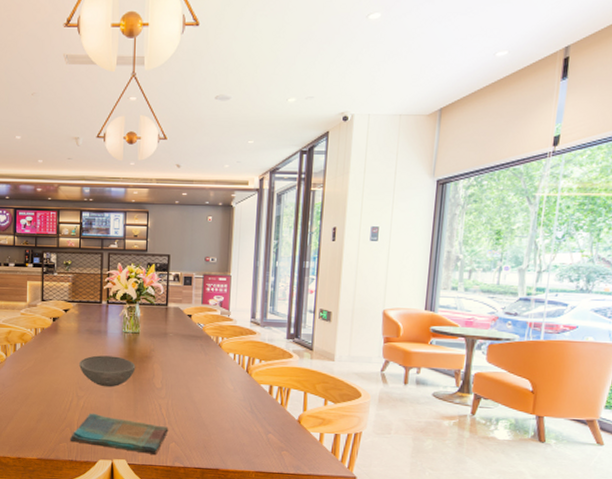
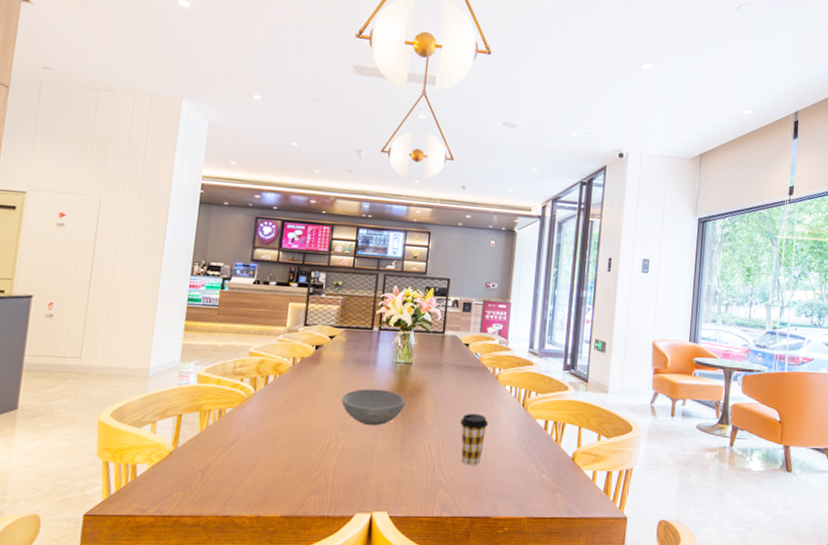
dish towel: present [69,413,169,454] -> none [322,457,438,504]
coffee cup: none [187,377,214,424] -> present [460,413,489,465]

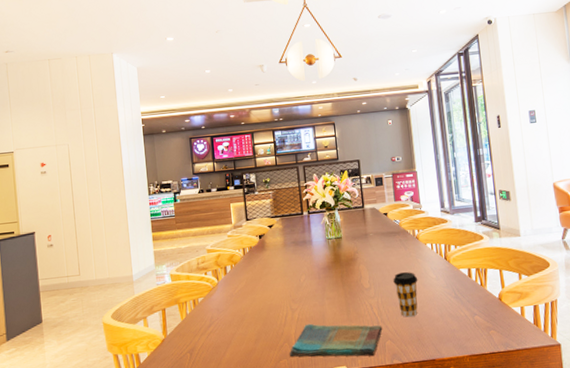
dish towel: none [322,457,438,504] -> present [289,323,383,357]
bowl: present [342,389,406,426] -> none [289,263,343,296]

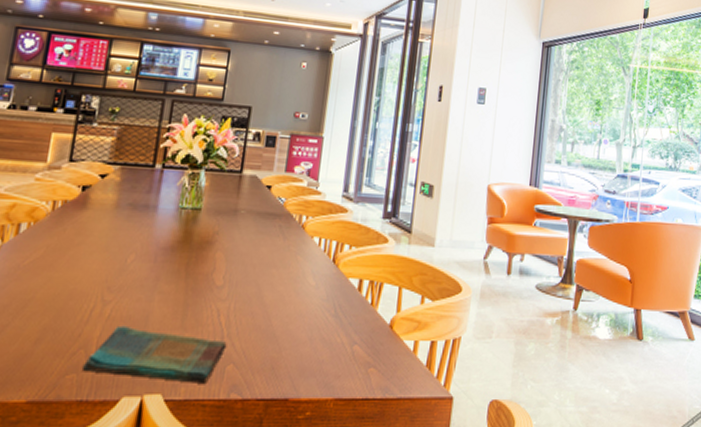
coffee cup: present [393,271,418,317] -> none [256,270,292,335]

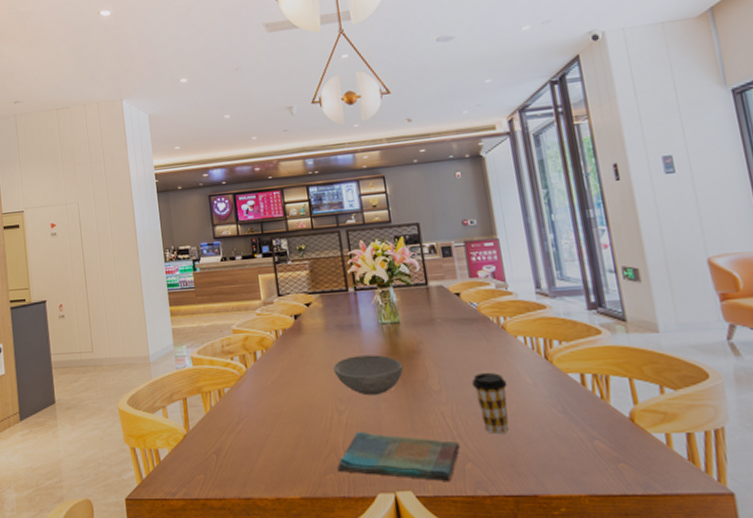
bowl: none [111,240,192,287] -> present [333,355,404,396]
coffee cup: none [256,270,292,335] -> present [472,372,510,434]

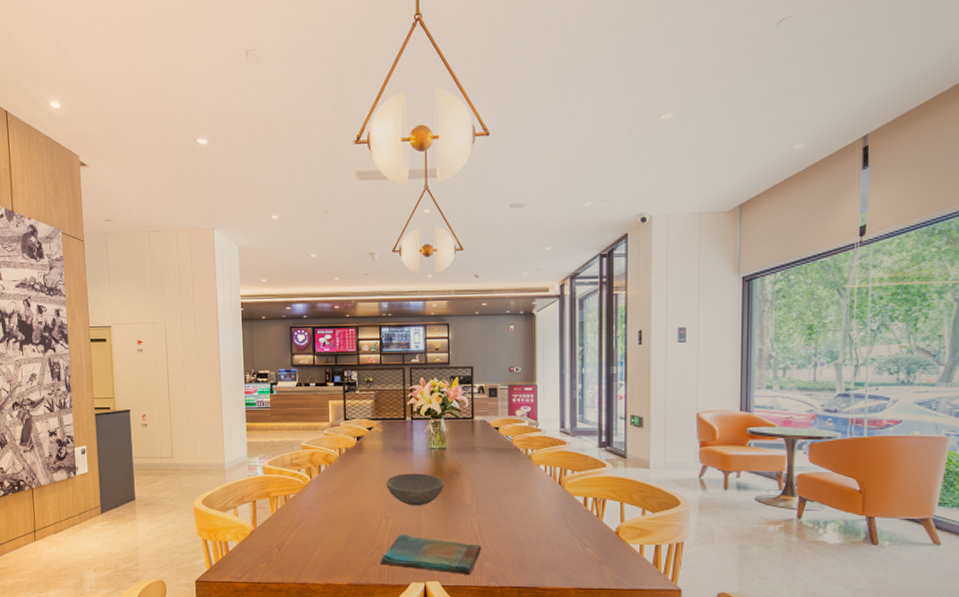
coffee cup: present [472,372,510,434] -> none [498,492,526,540]

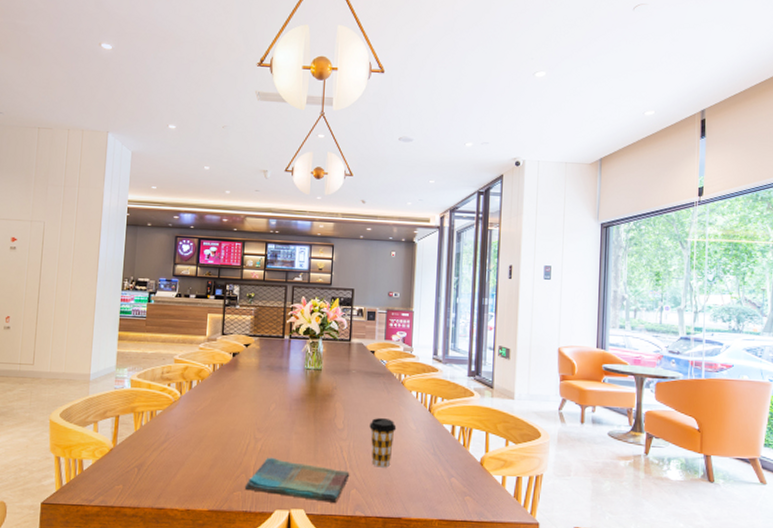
bowl: present [386,473,444,506] -> none [258,393,317,429]
coffee cup: none [498,492,526,540] -> present [369,417,397,468]

